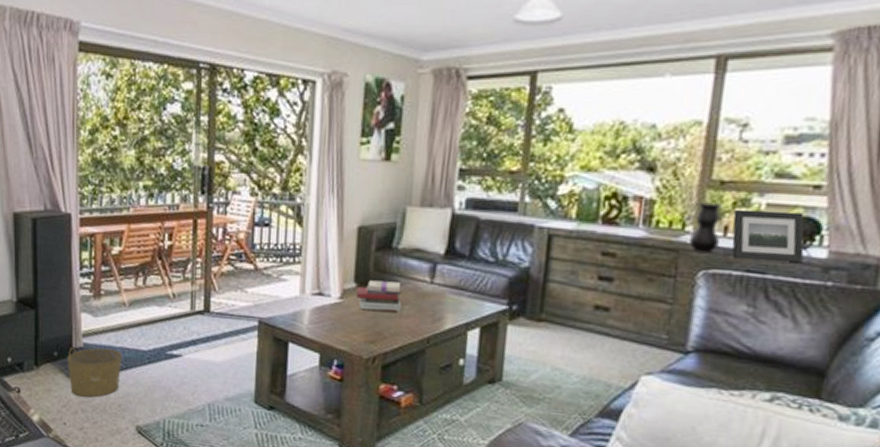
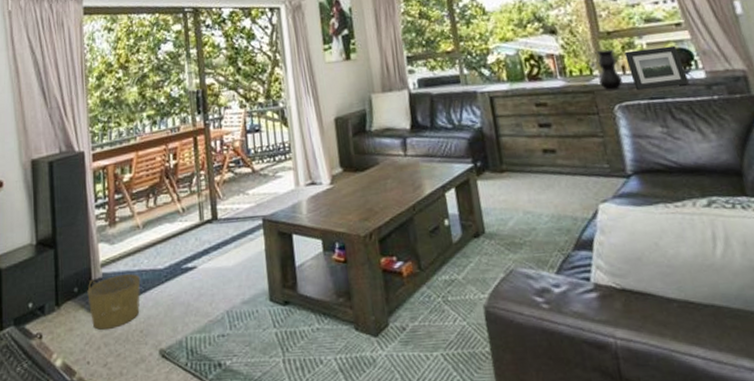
books: present [357,280,402,312] -> none [343,160,385,190]

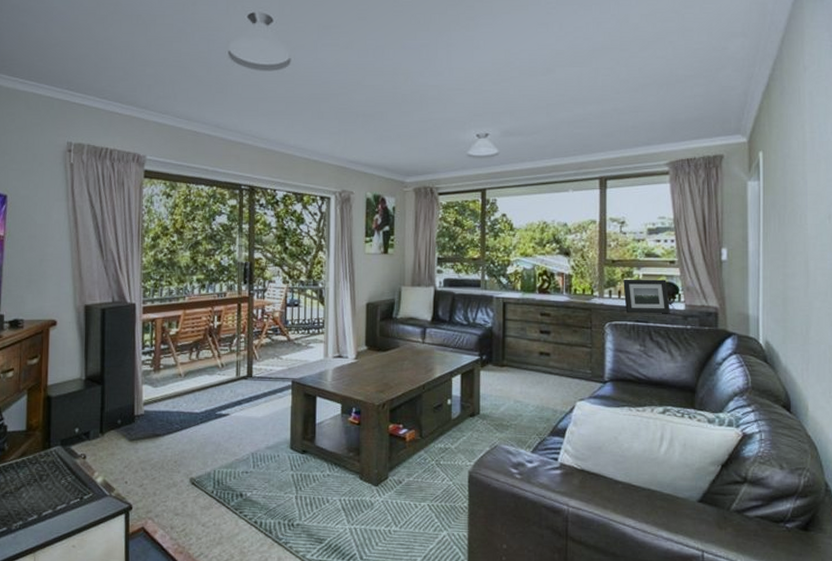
basket: present [87,273,141,330] -> none [129,413,179,457]
vase: present [595,49,623,91] -> none [597,275,617,311]

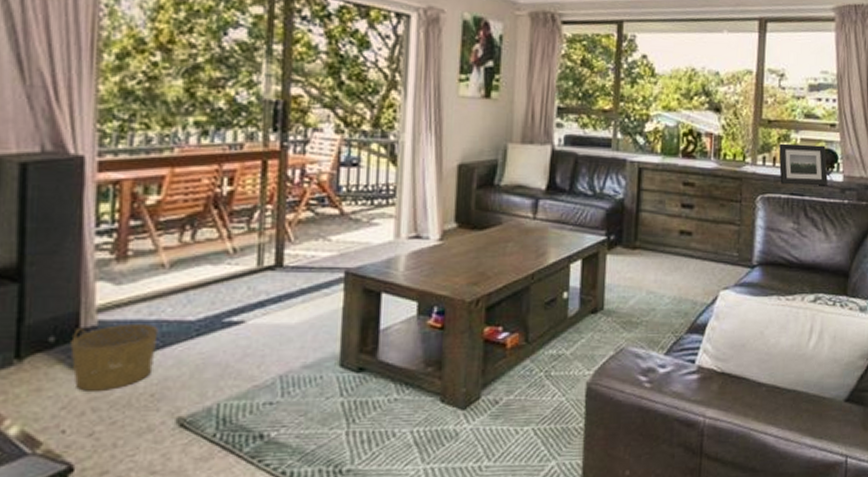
basket: none [129,413,179,457] -> present [70,323,159,391]

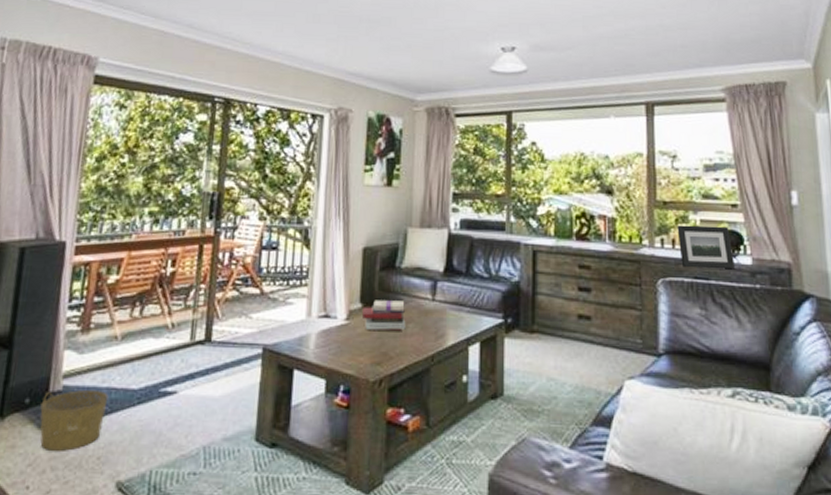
books: none [458,219,505,250] -> present [362,300,406,331]

